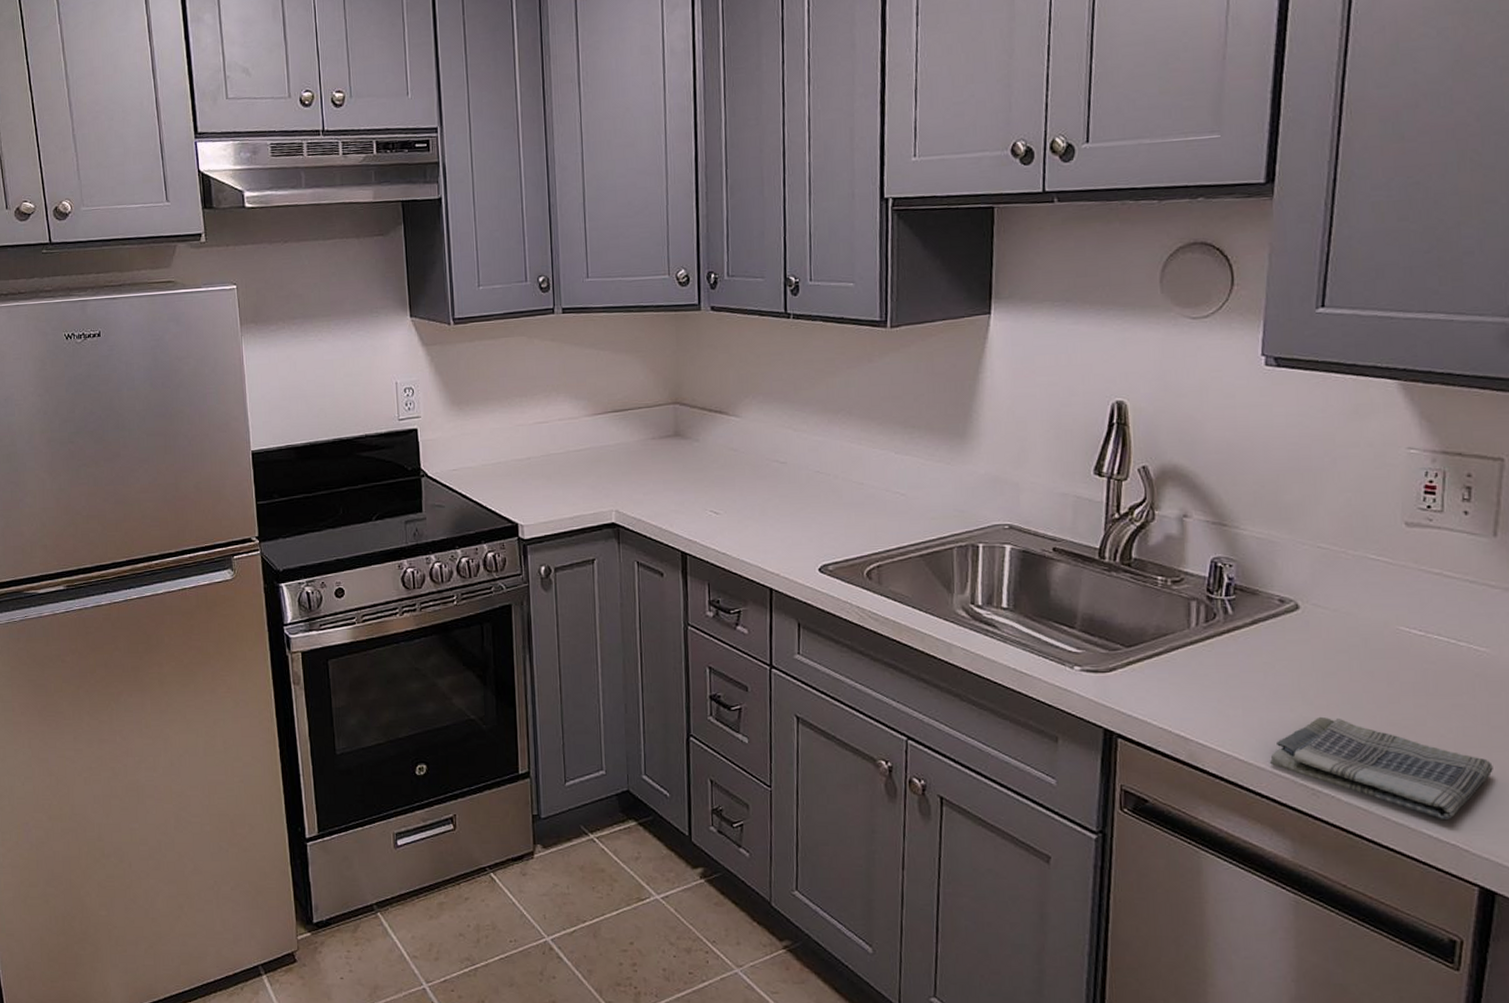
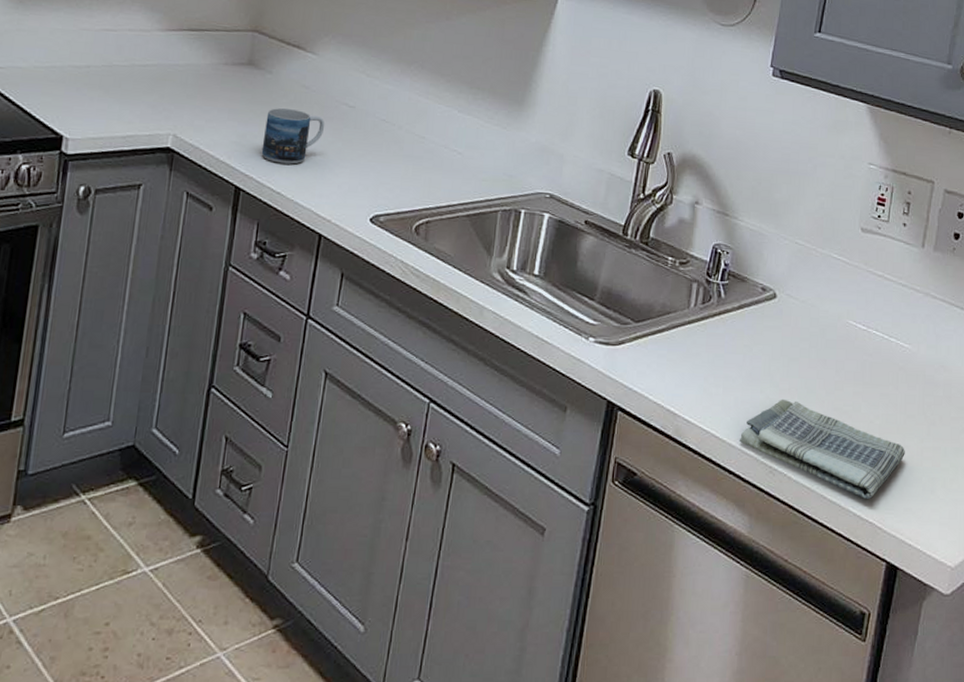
mug: none [700,473,759,526] -> present [261,108,325,165]

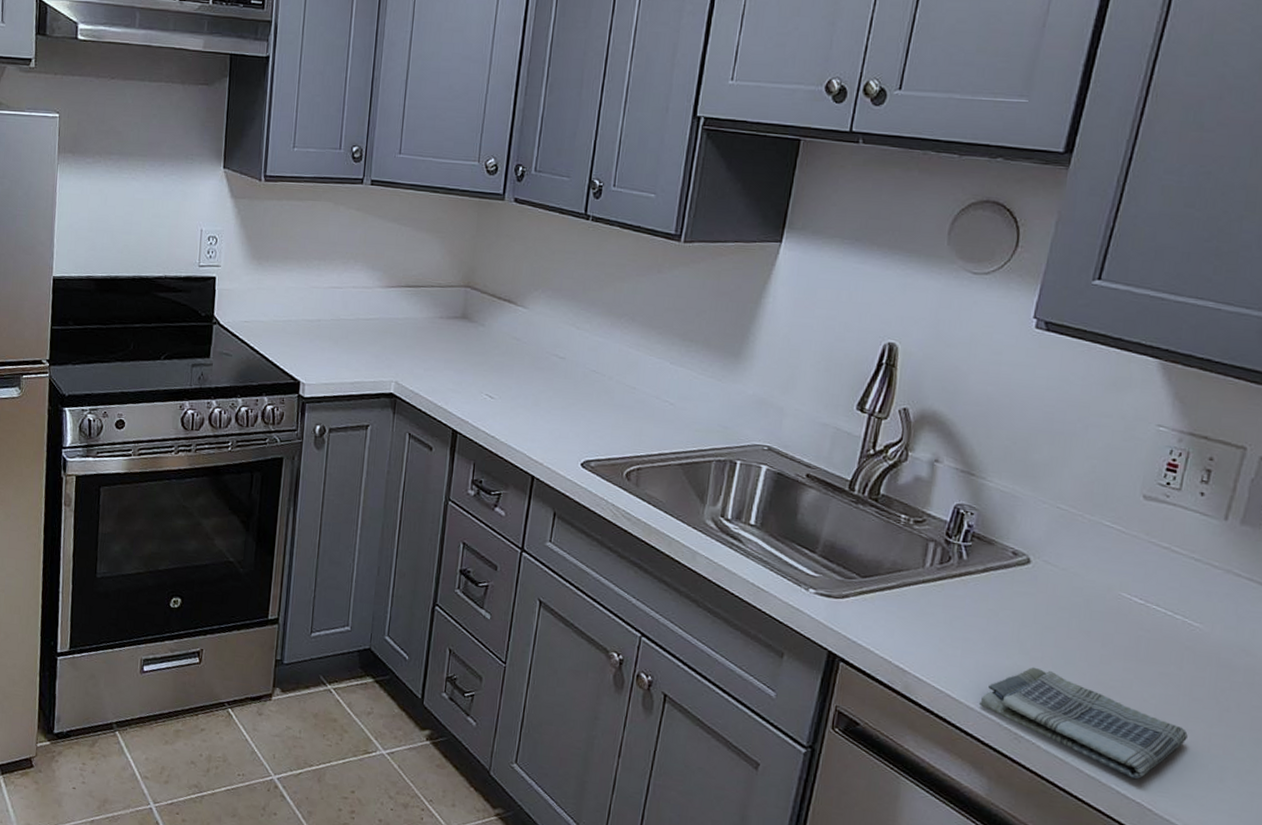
mug: present [261,108,325,165] -> none [476,358,536,411]

